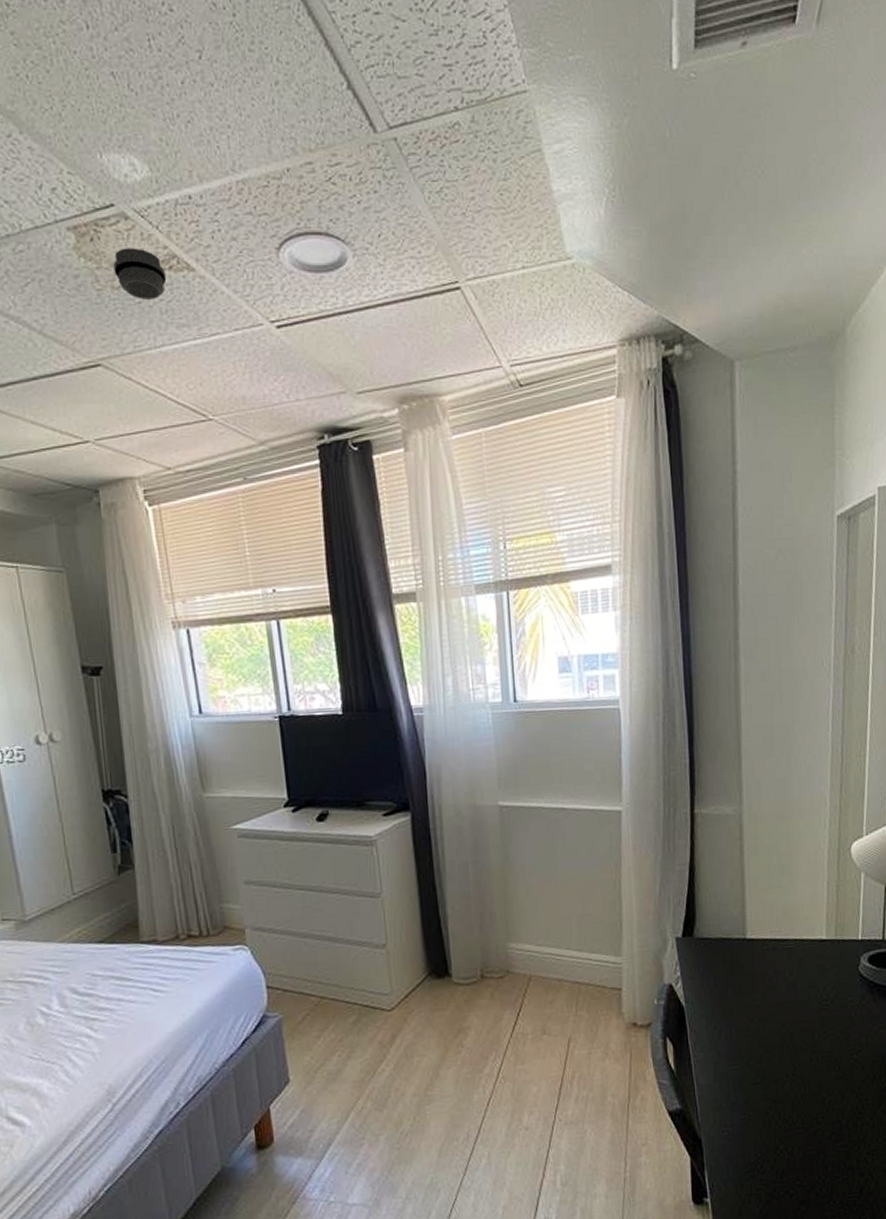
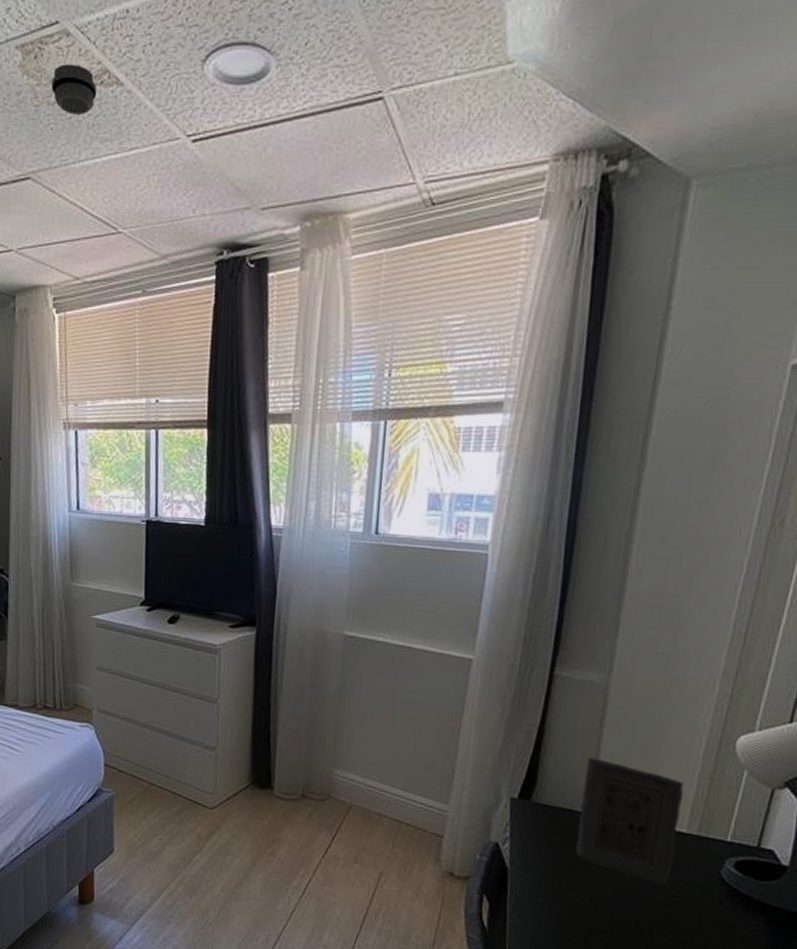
picture frame: none [735,885,821,992] -> present [575,757,684,886]

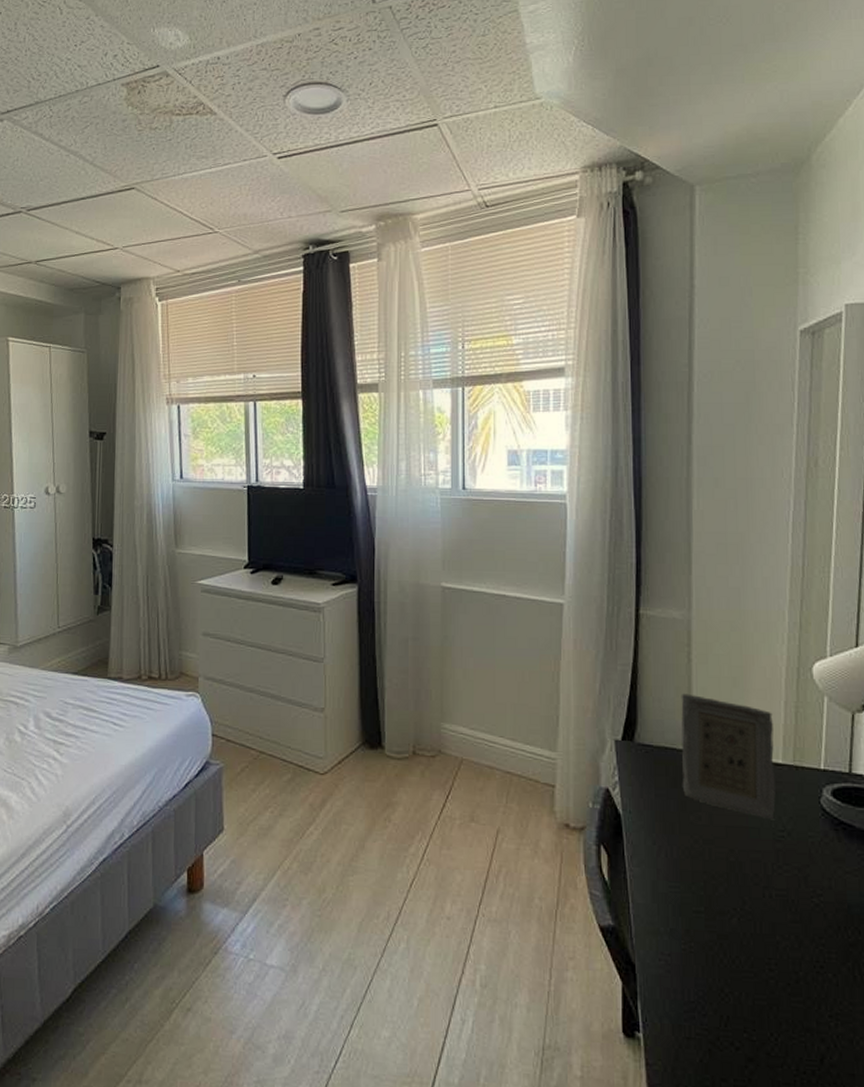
smoke detector: present [51,64,97,115] -> none [153,98,194,137]

